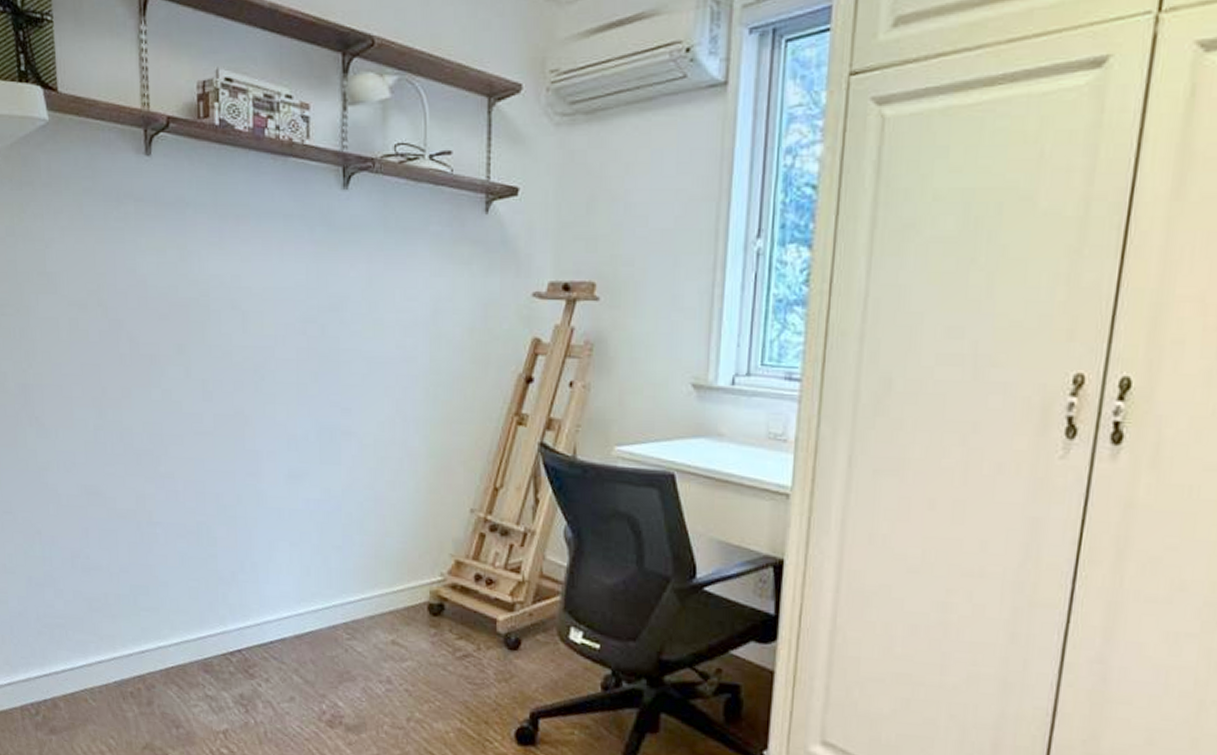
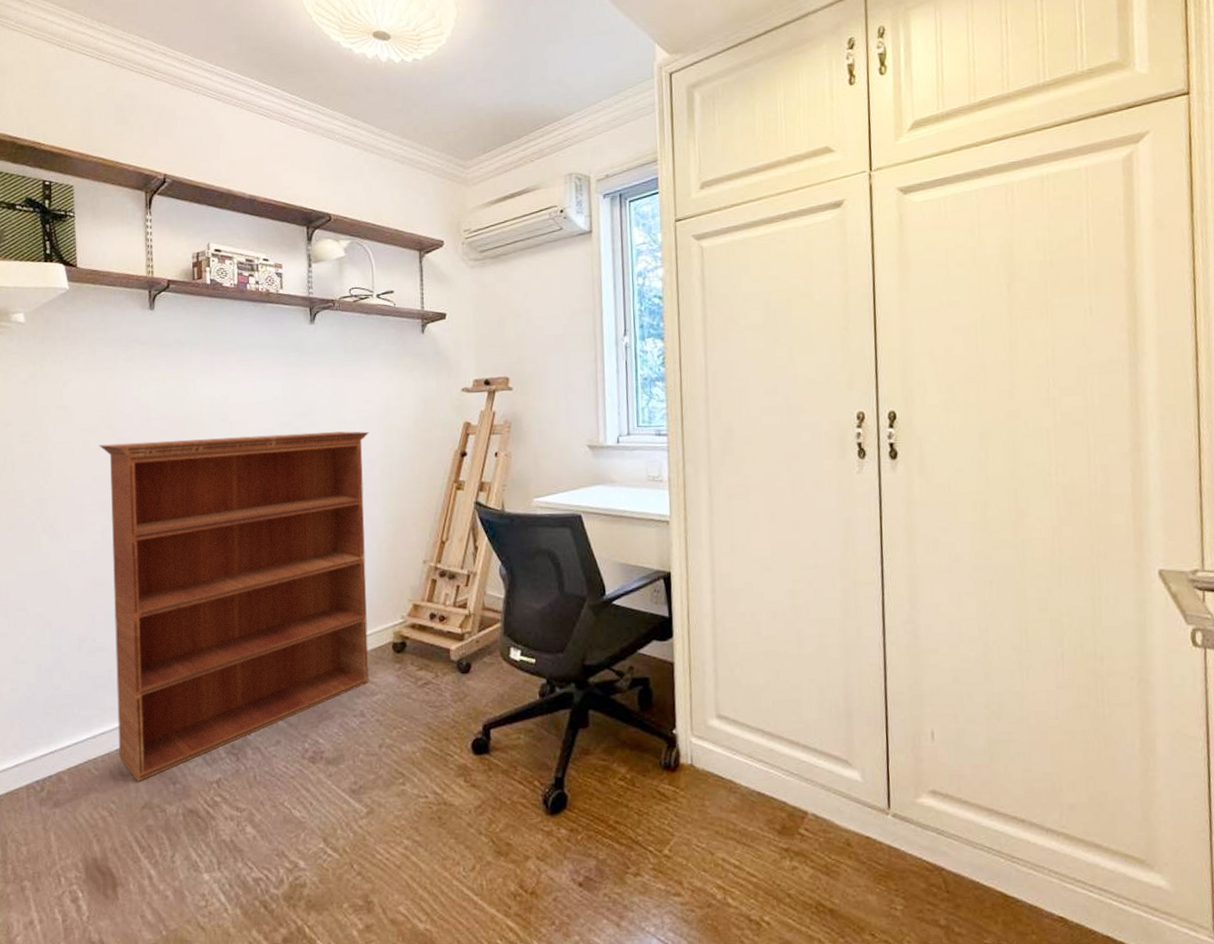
bookcase: none [89,325,412,720] -> present [99,431,370,782]

